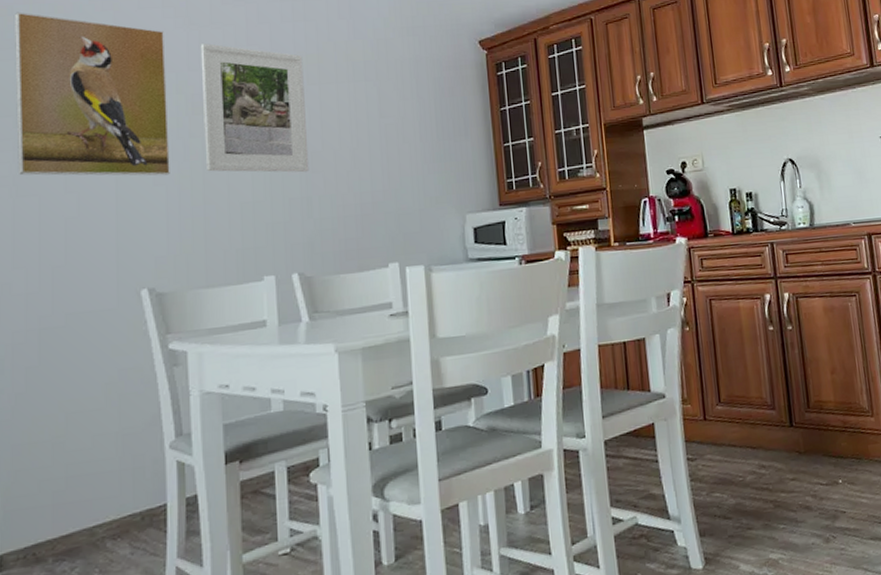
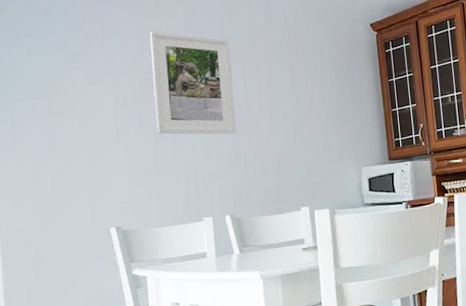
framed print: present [15,12,170,176] -> none [8,9,129,139]

